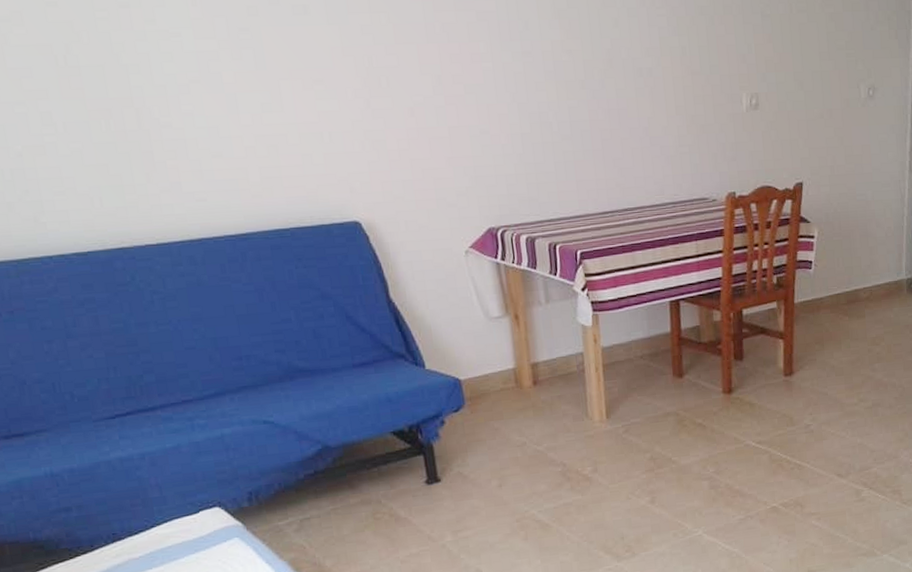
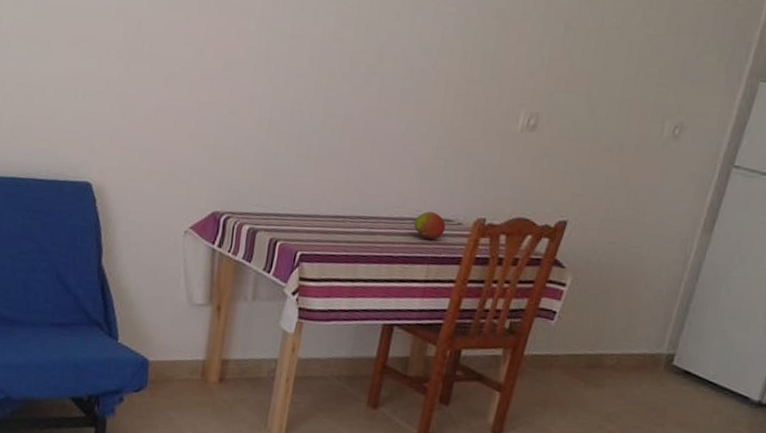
fruit: none [675,194,704,219] -> present [413,212,446,240]

